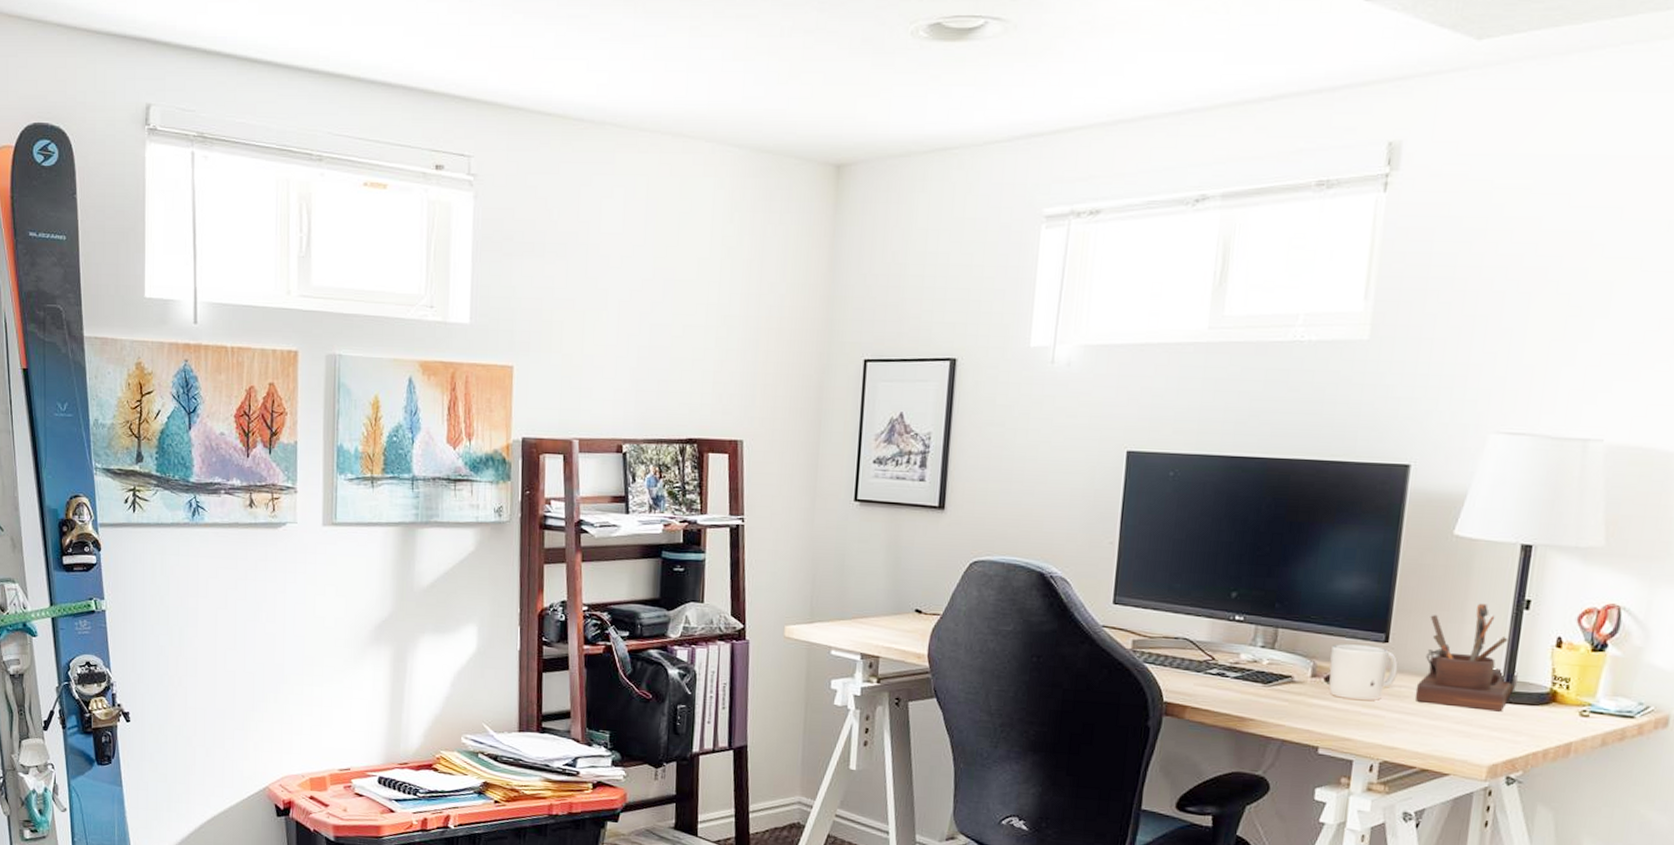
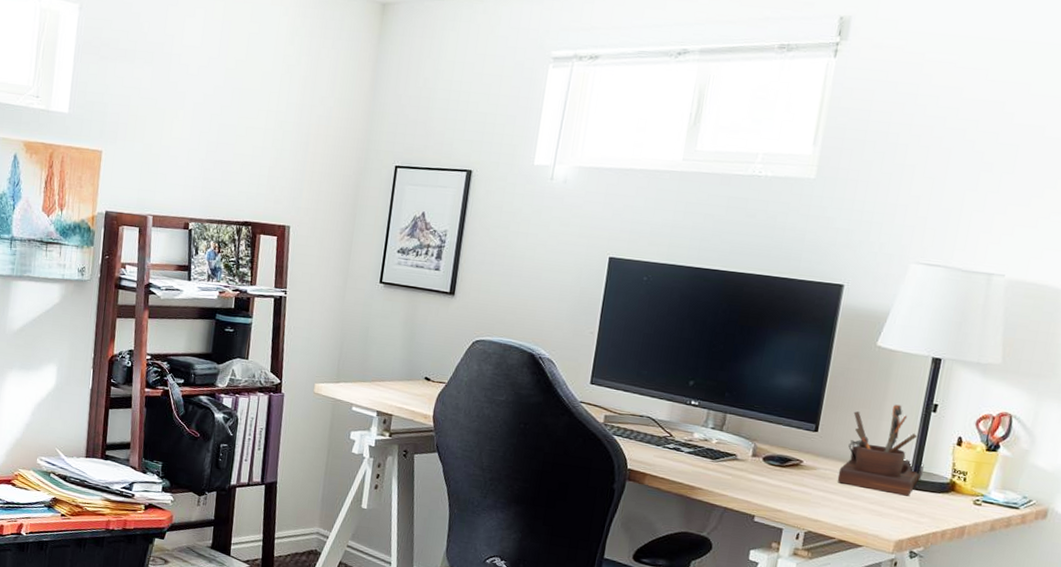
mug: present [1328,644,1399,701] -> none [766,430,825,480]

